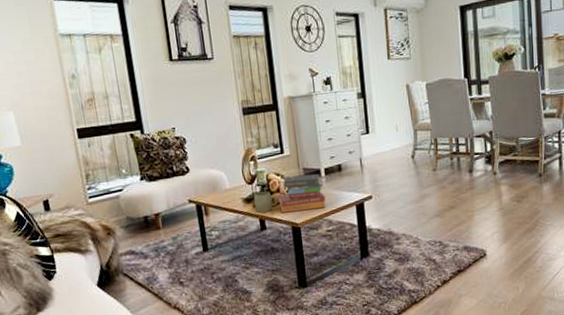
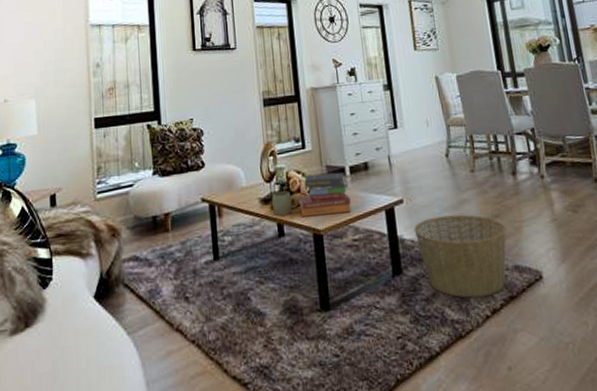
basket: none [380,207,460,273] -> present [413,214,507,298]

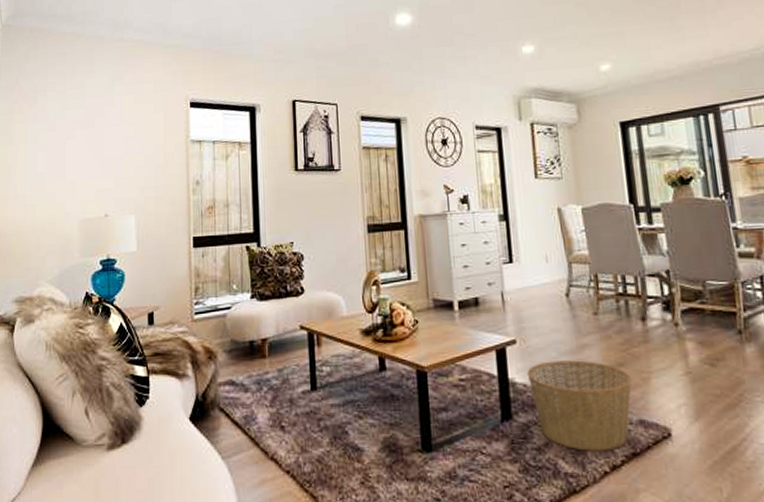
mug: present [272,191,298,216] -> none [374,323,402,350]
books: present [298,172,352,217] -> none [401,306,459,352]

